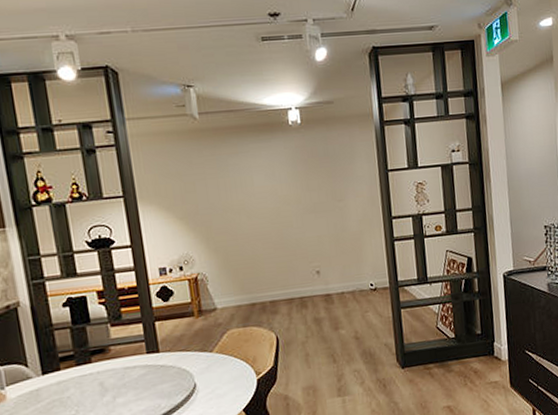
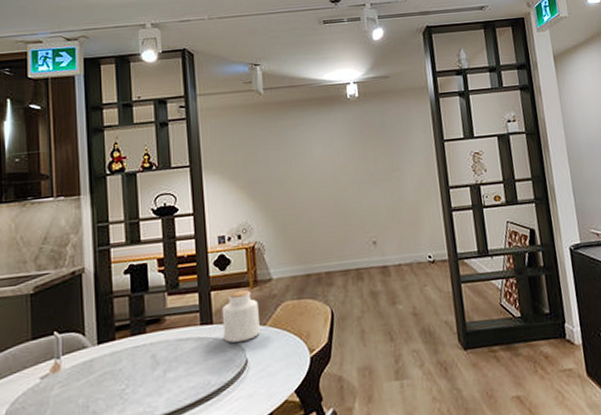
jar: none [167,319,207,369] -> present [221,290,260,343]

